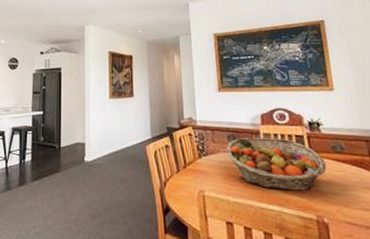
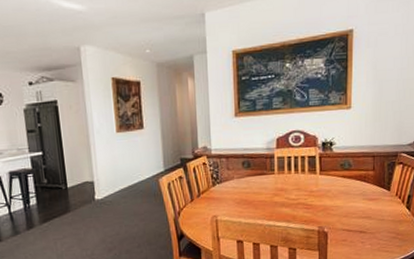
fruit basket: present [226,137,326,191] -> none [240,160,333,209]

